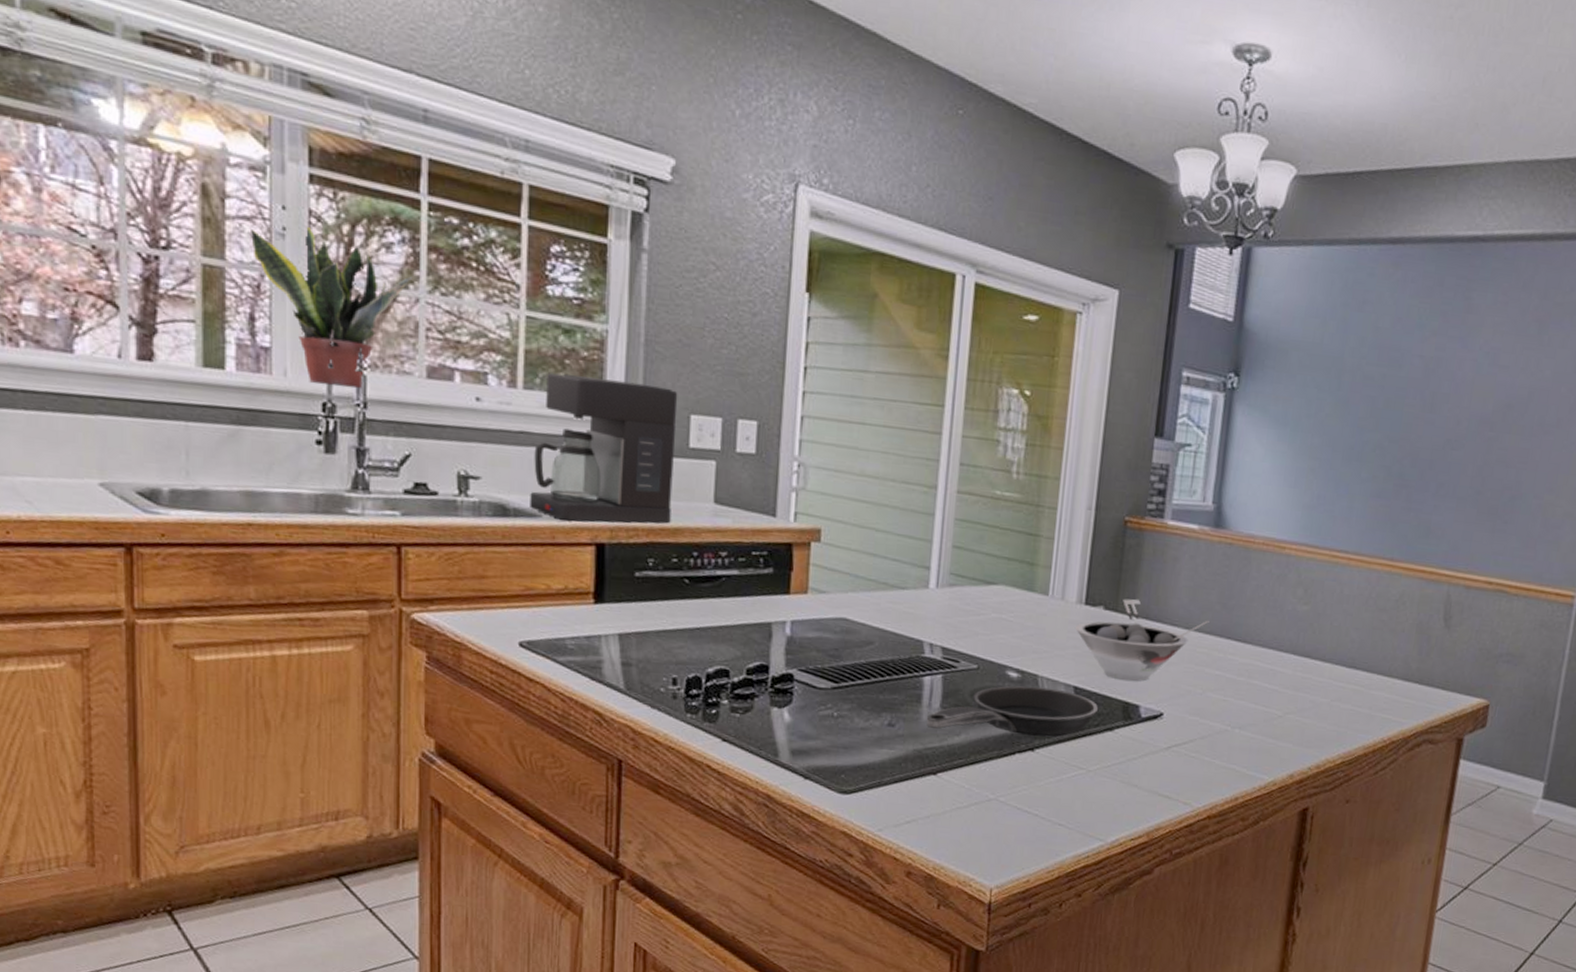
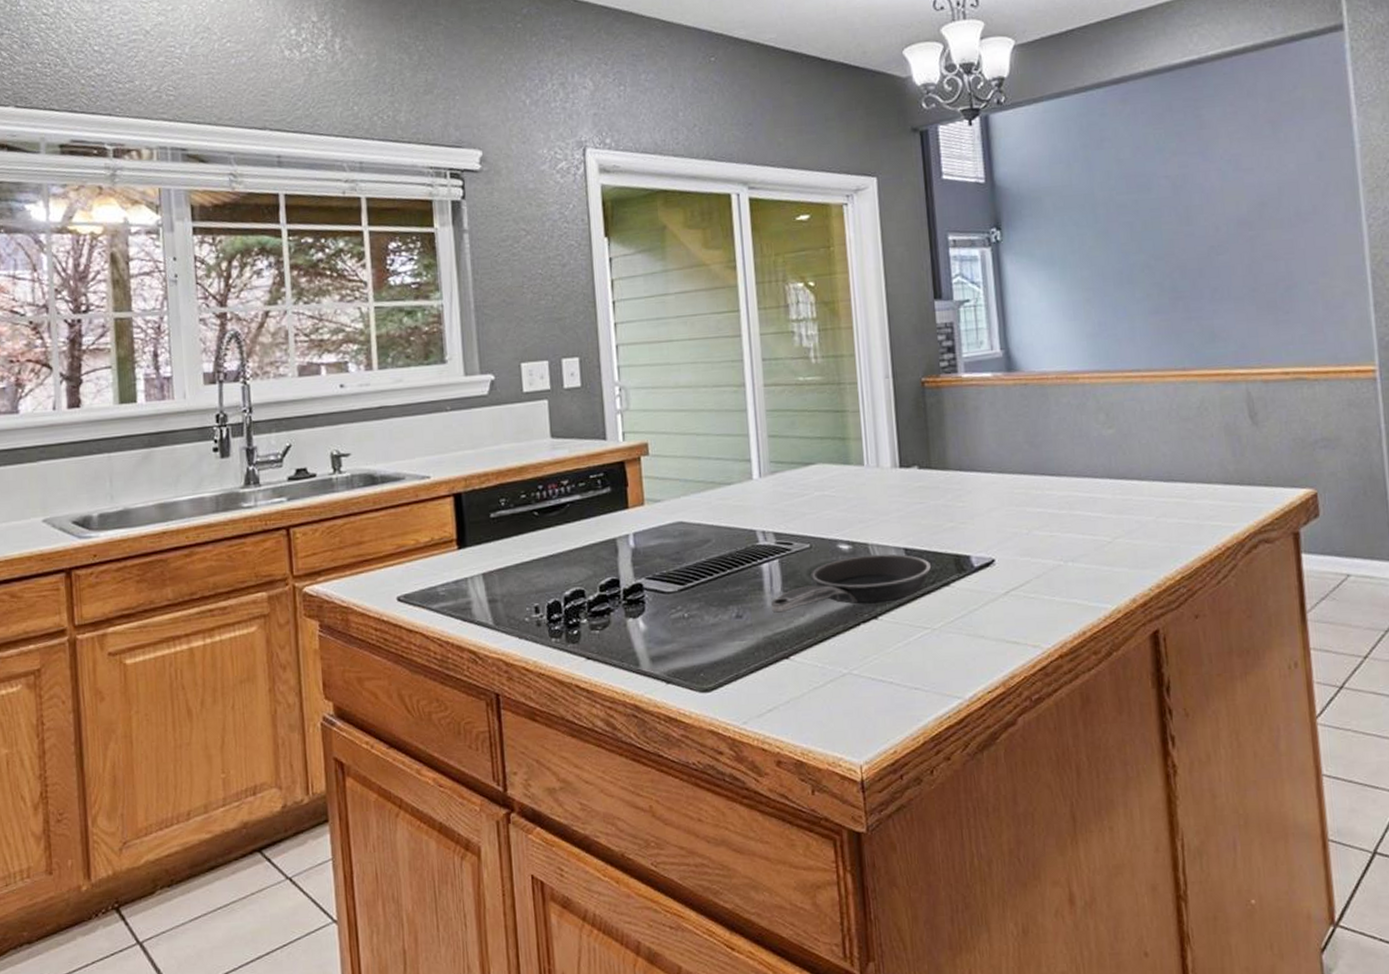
potted plant: present [251,227,412,389] -> none [150,271,279,400]
coffee maker: present [530,373,678,525] -> none [393,344,516,479]
bowl: present [1074,598,1210,682] -> none [894,453,1021,535]

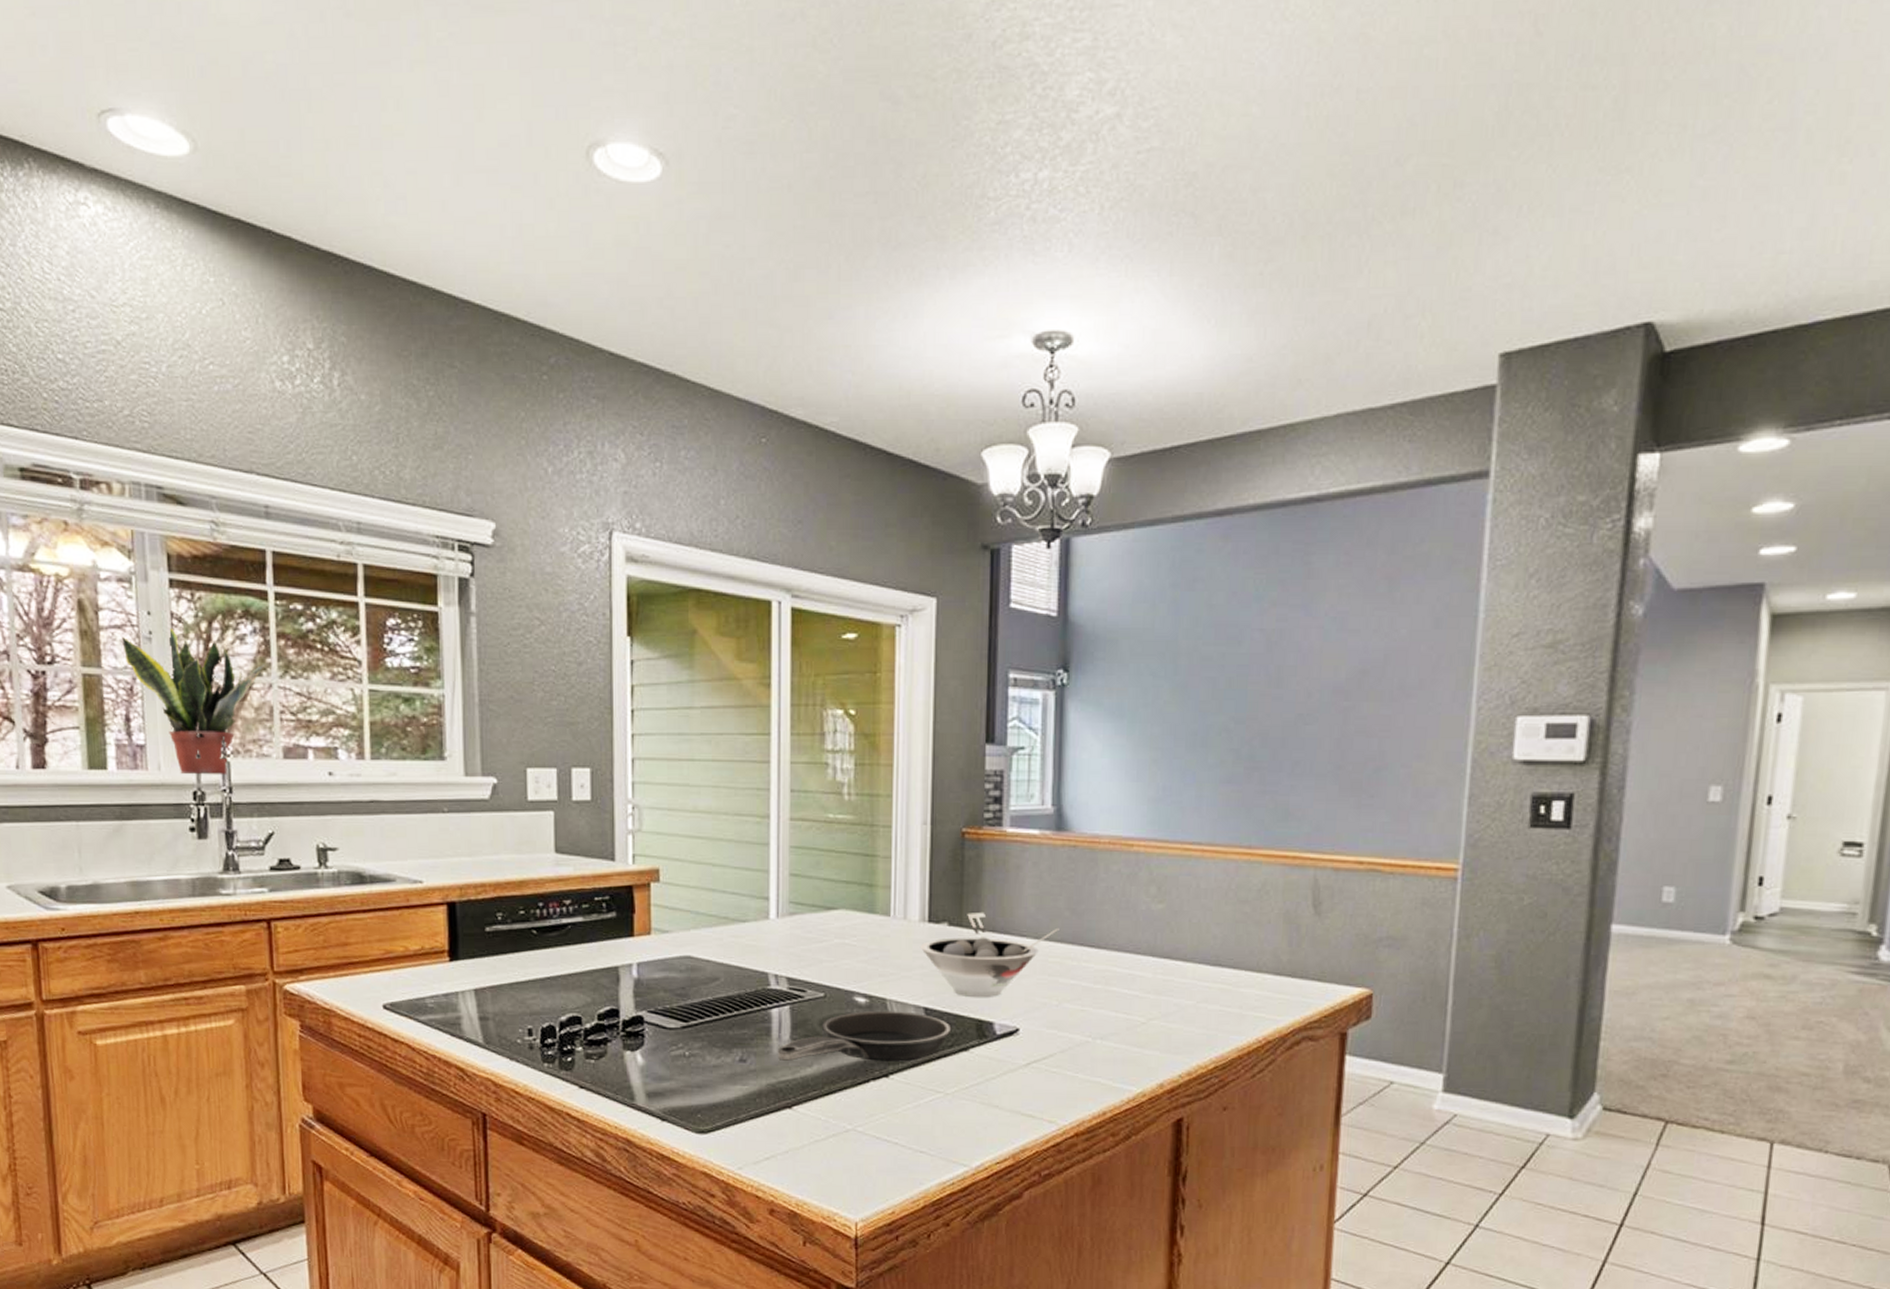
potted plant: none [150,271,279,400] -> present [122,629,264,775]
bowl: none [894,453,1021,535] -> present [920,912,1060,998]

